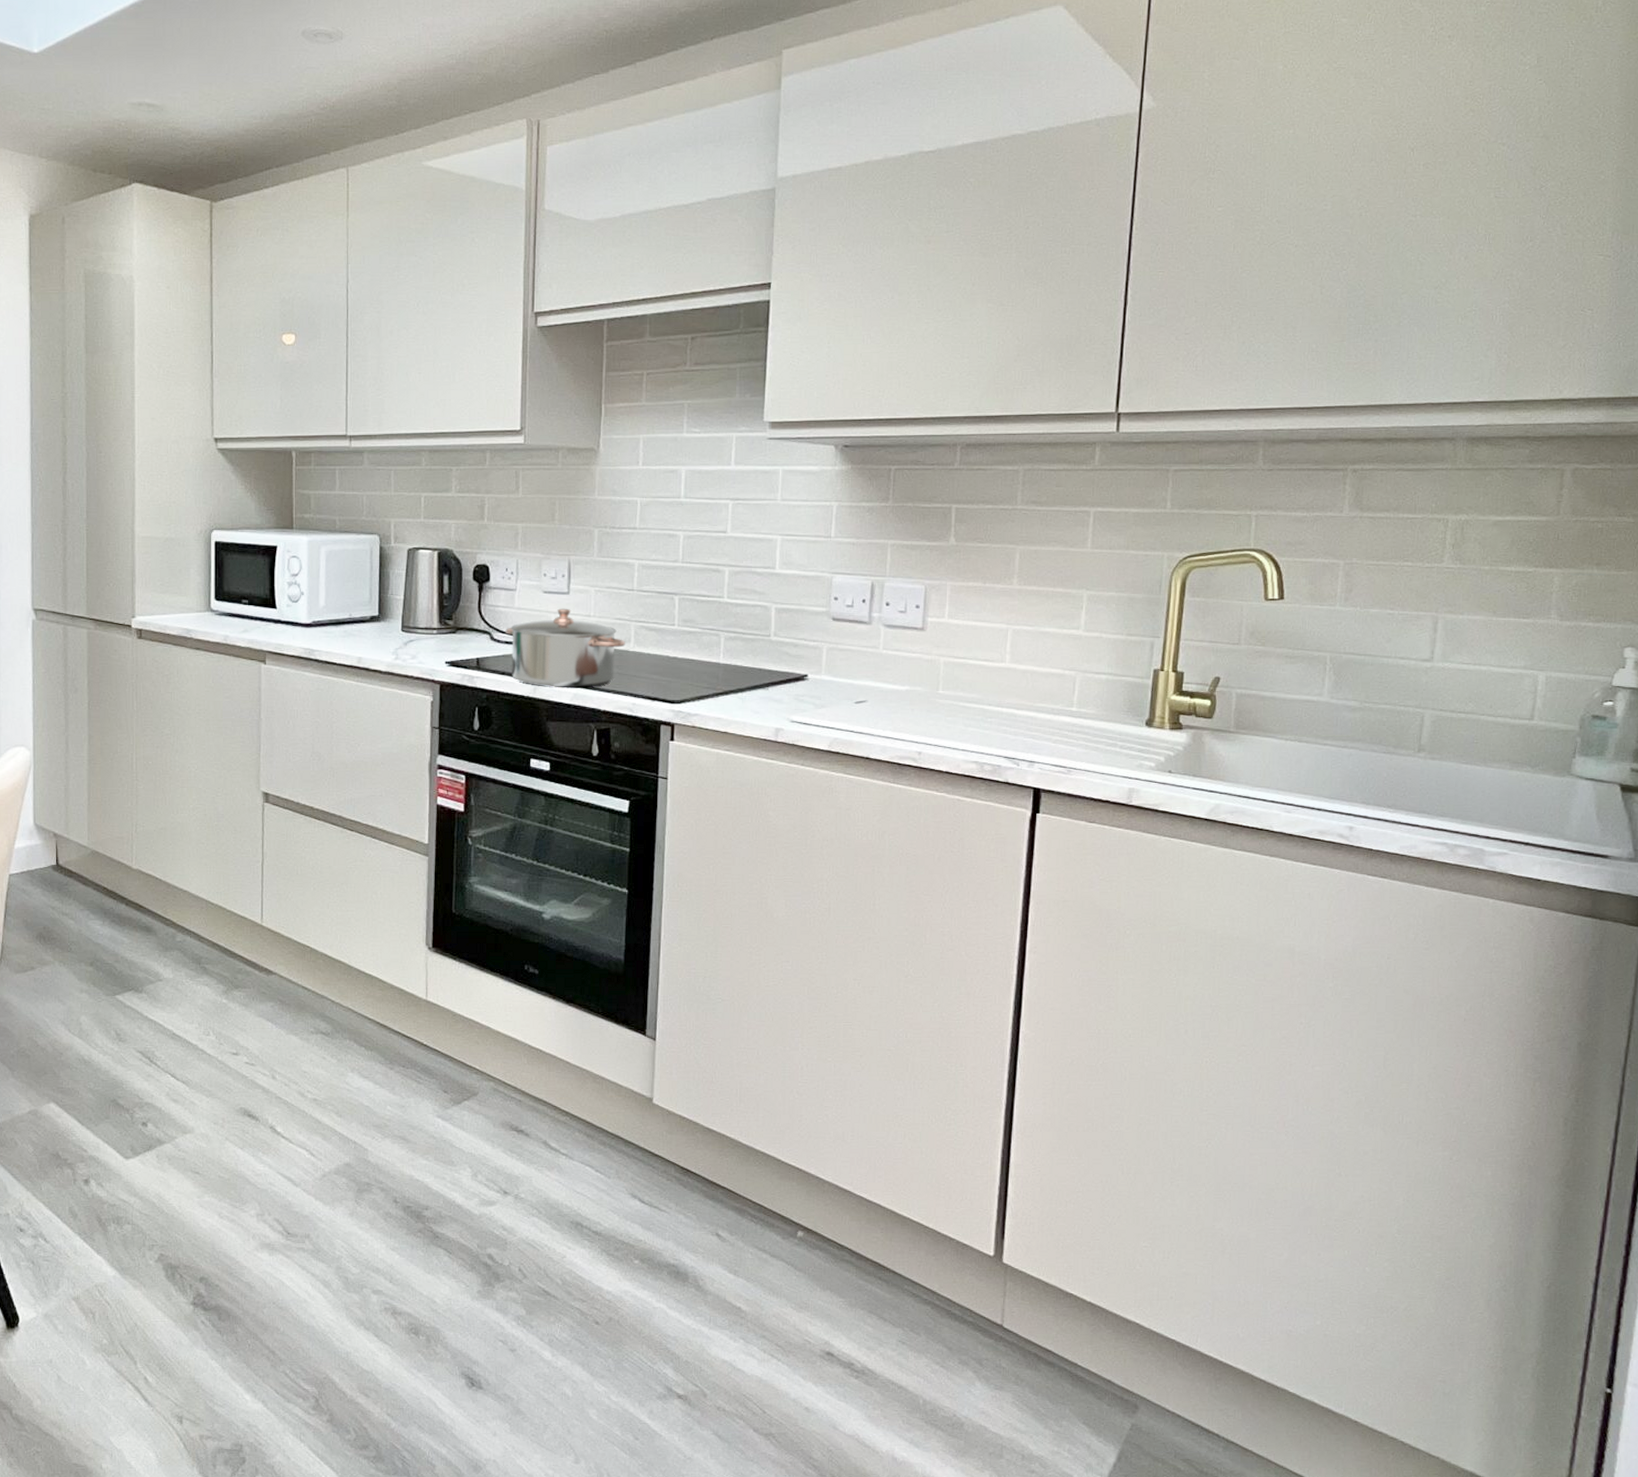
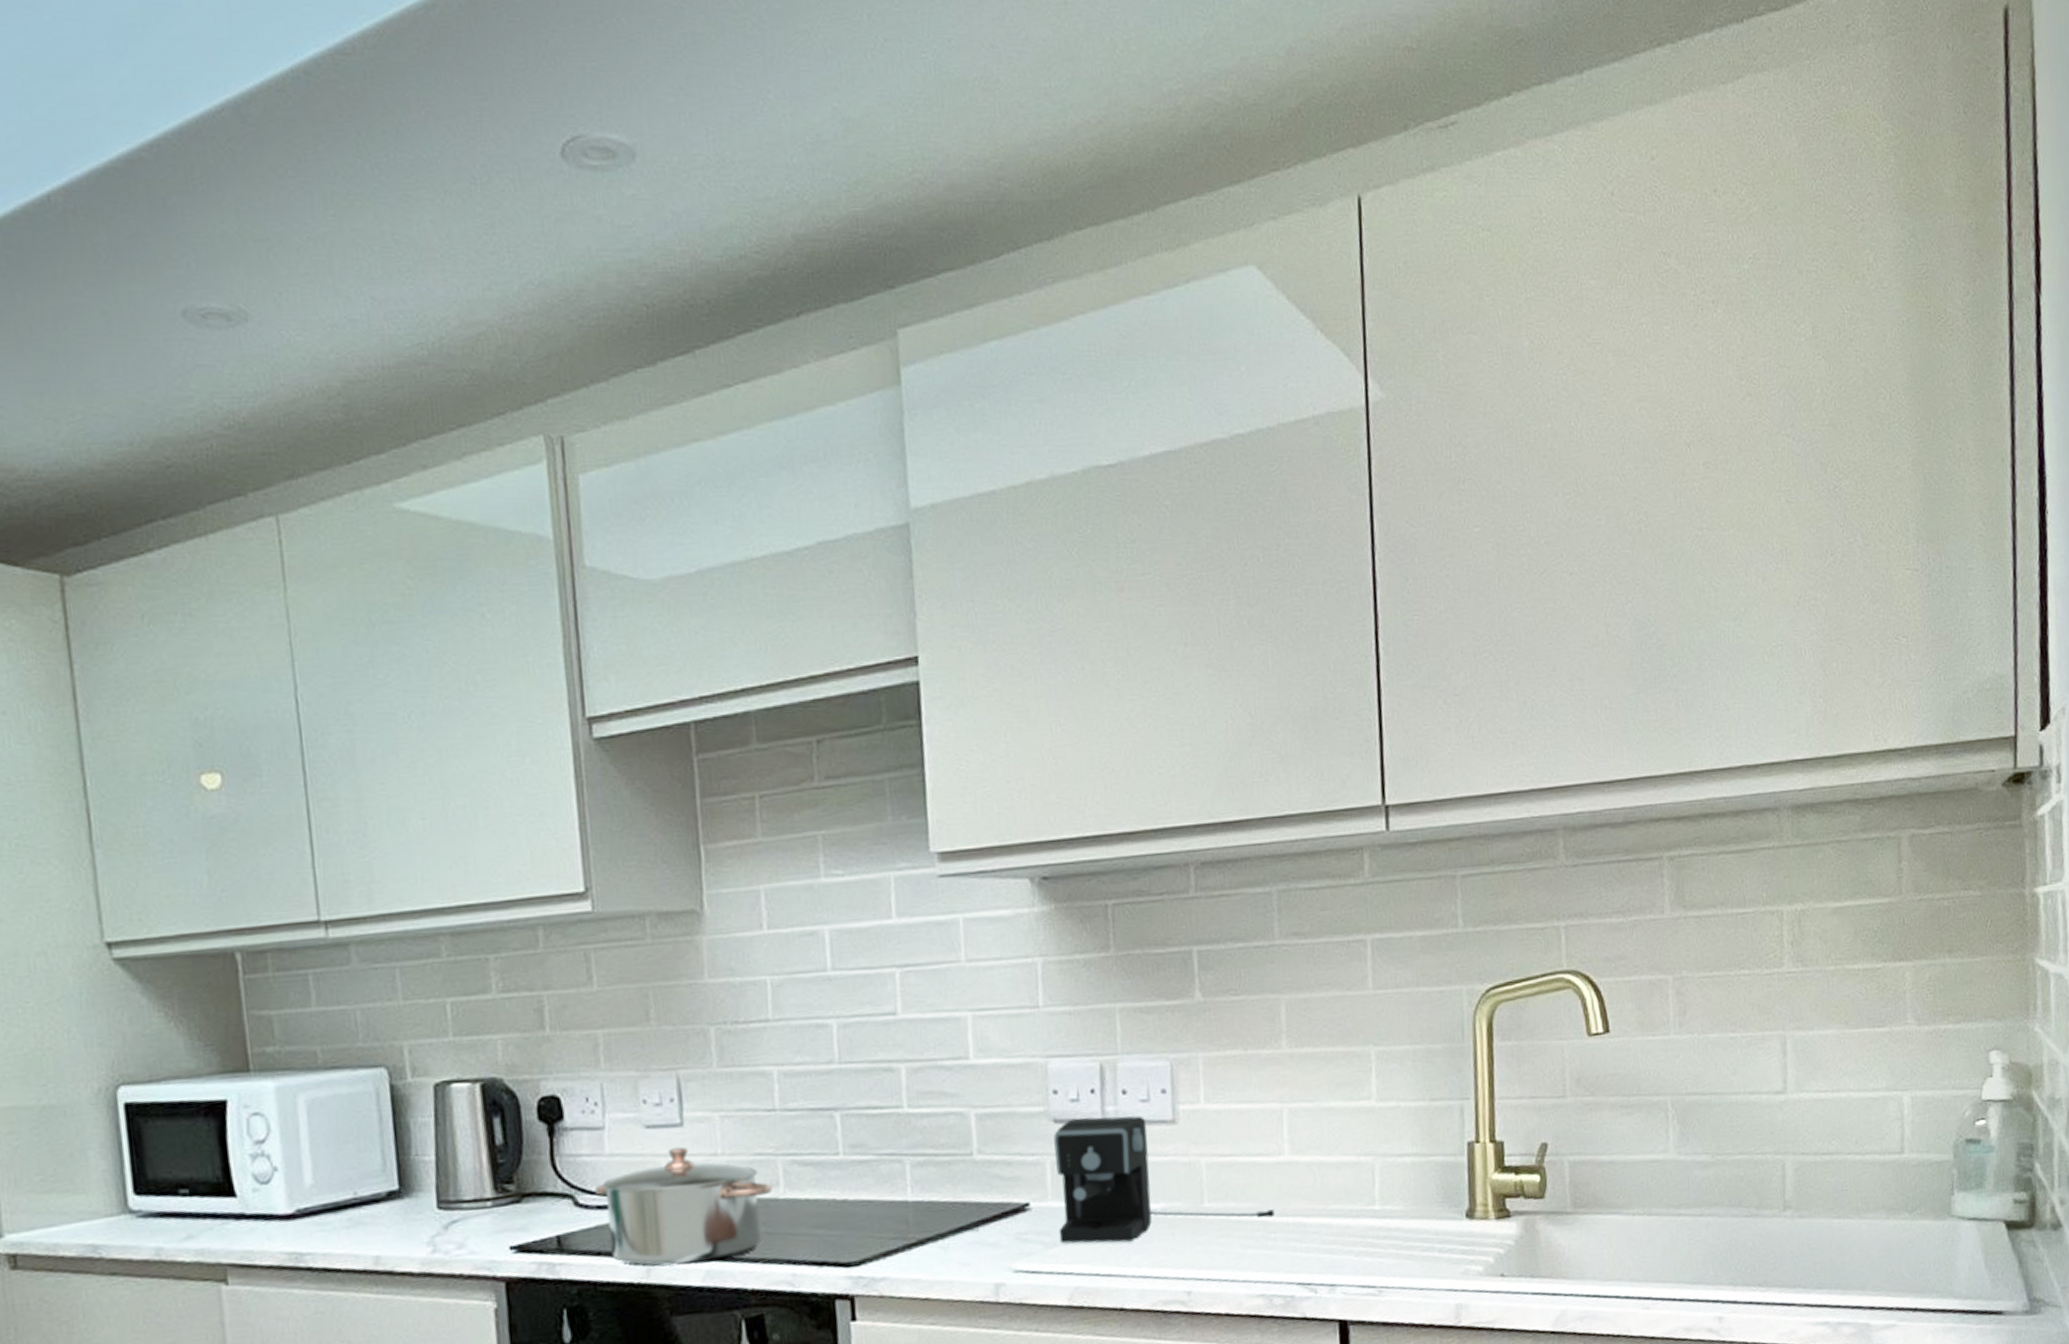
coffee maker: none [827,619,992,711] -> present [1053,1115,1274,1244]

